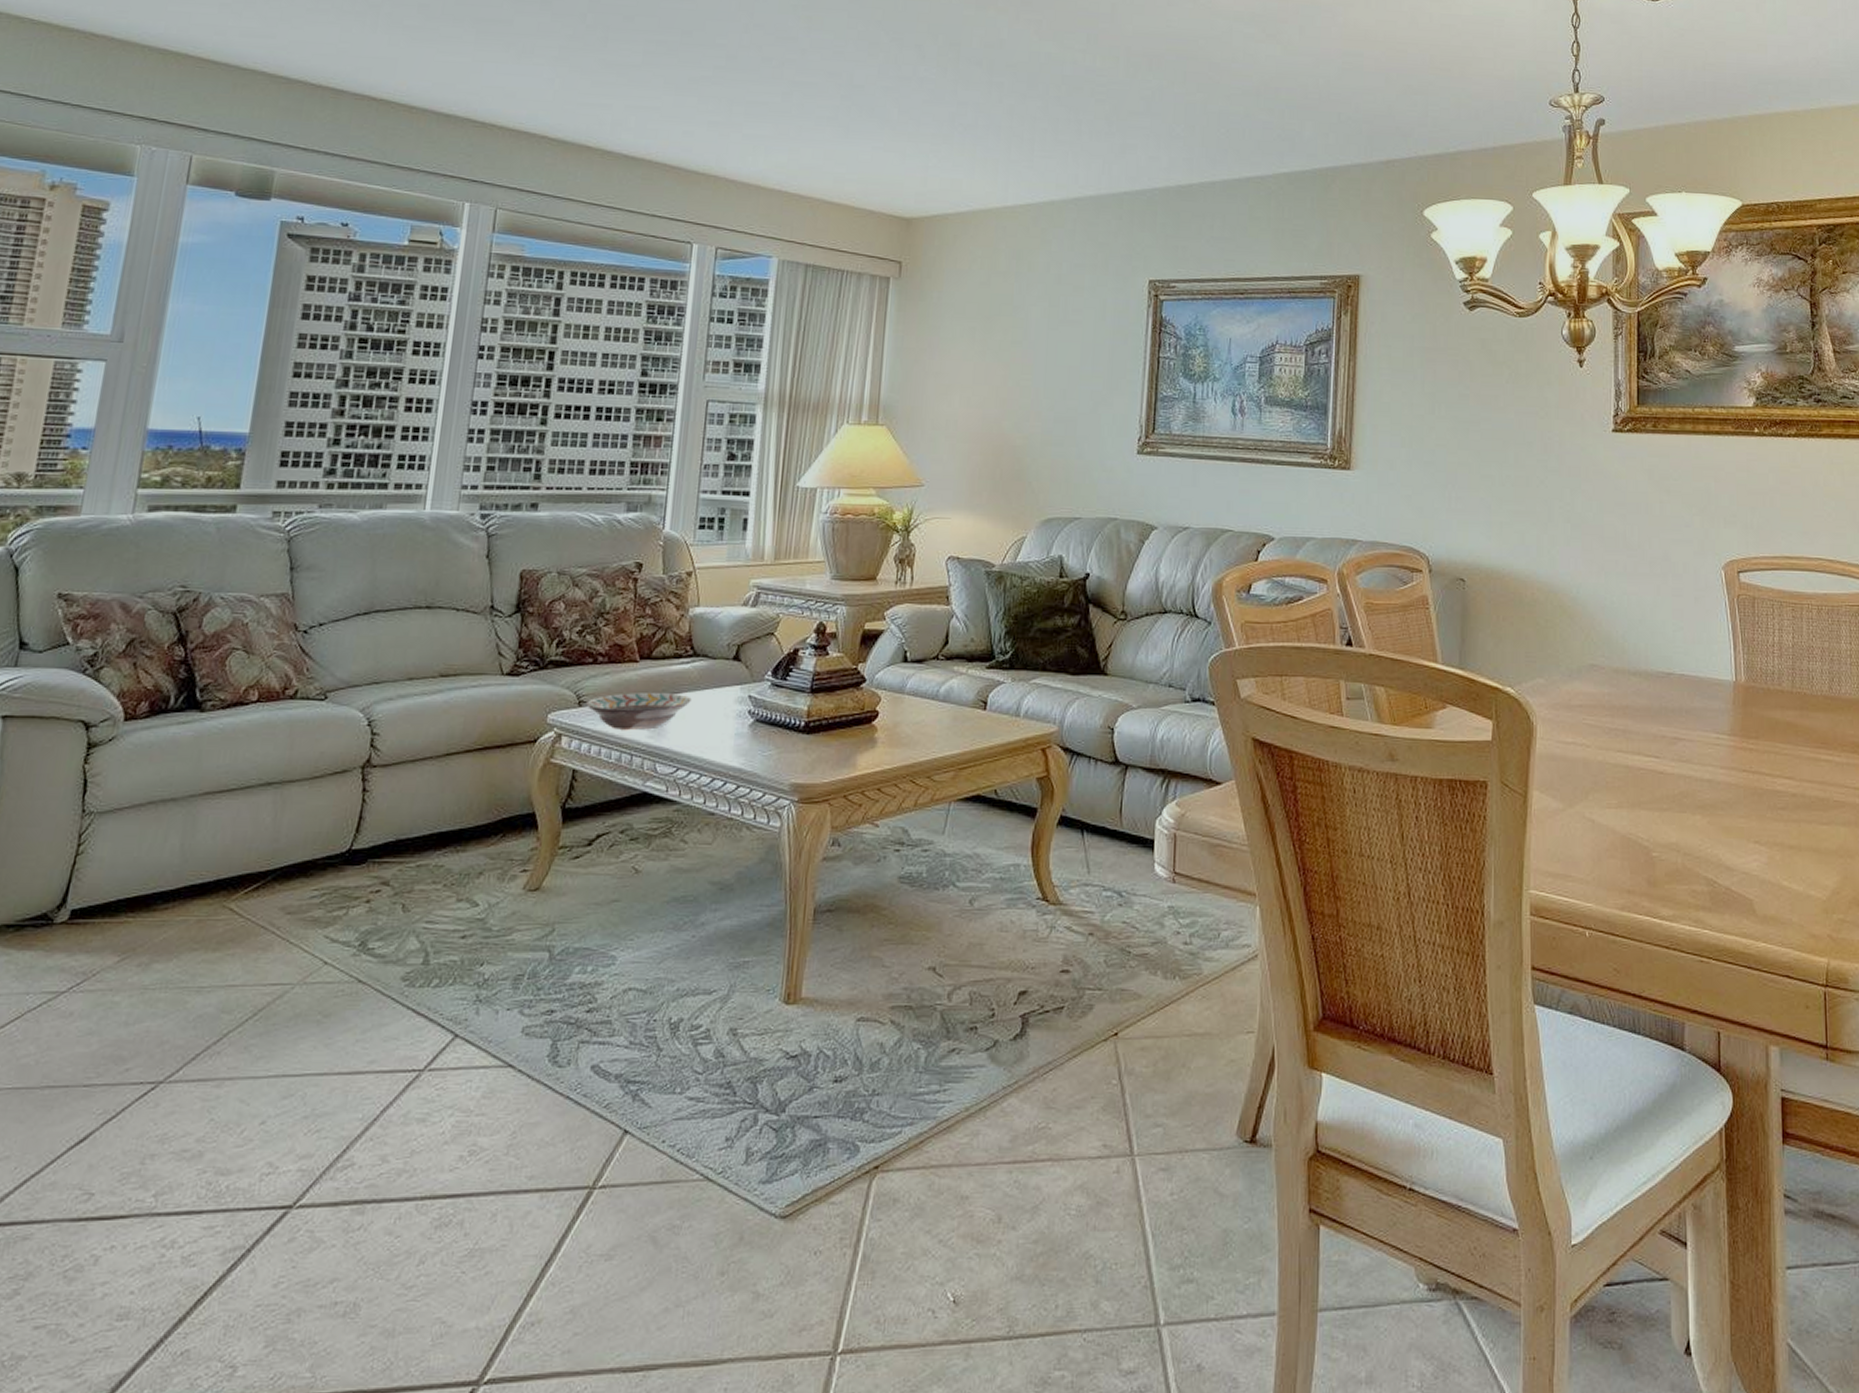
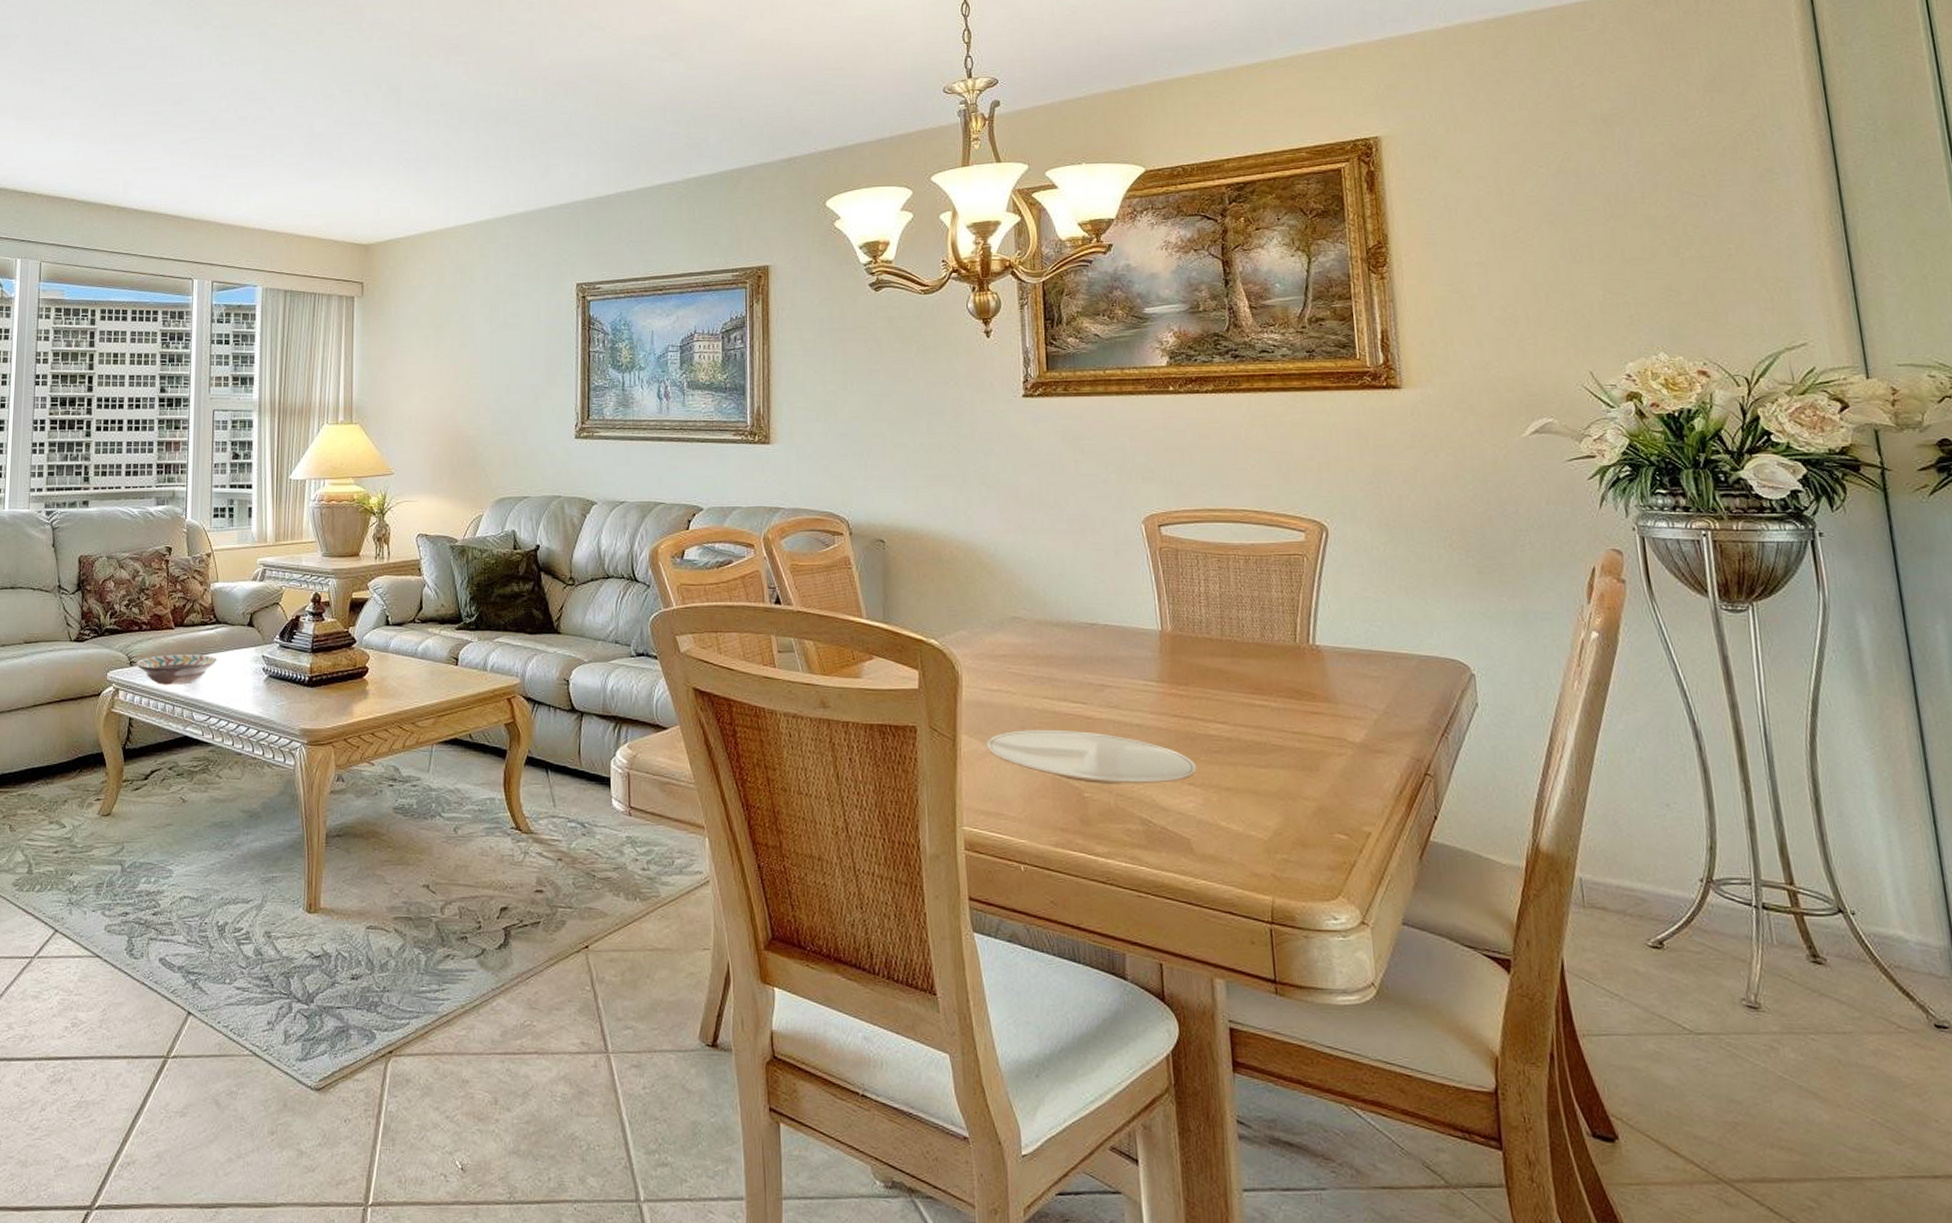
plate: none [1558,784,1763,843] -> present [987,729,1197,785]

